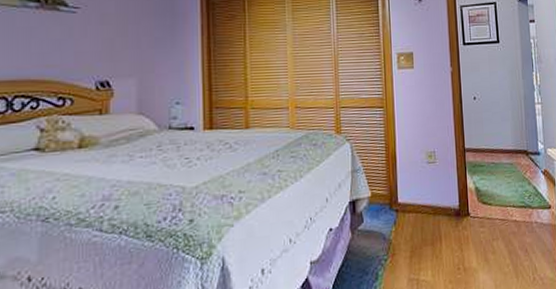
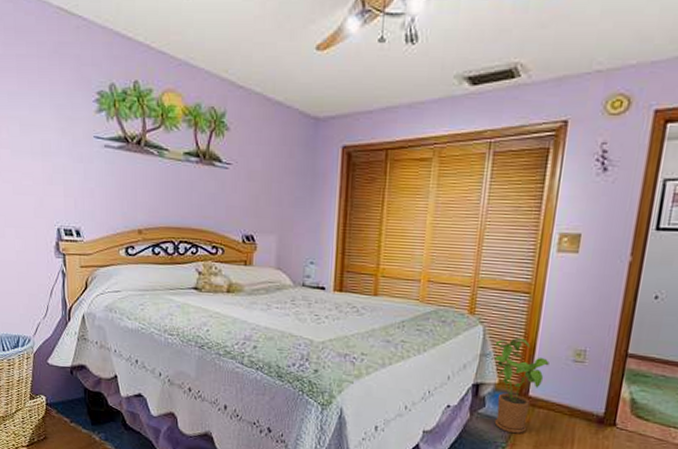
house plant: none [362,150,409,244] -> present [494,338,549,434]

